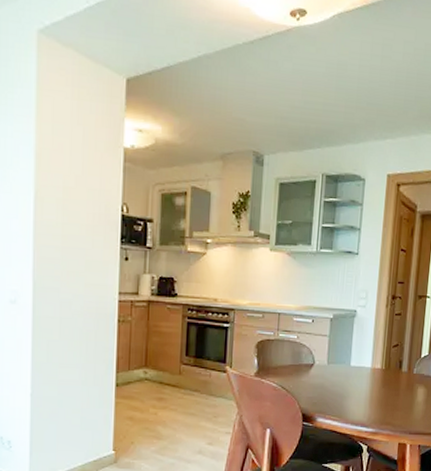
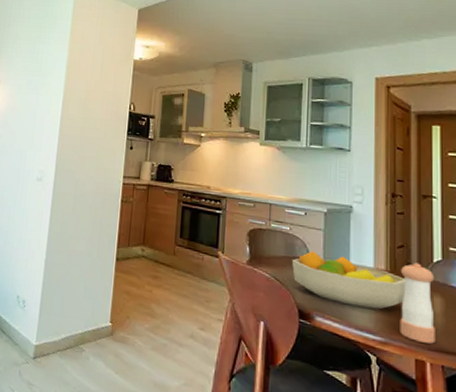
fruit bowl: none [298,357,397,405] -> present [292,251,406,310]
pepper shaker: none [388,359,421,428] -> present [400,262,435,344]

